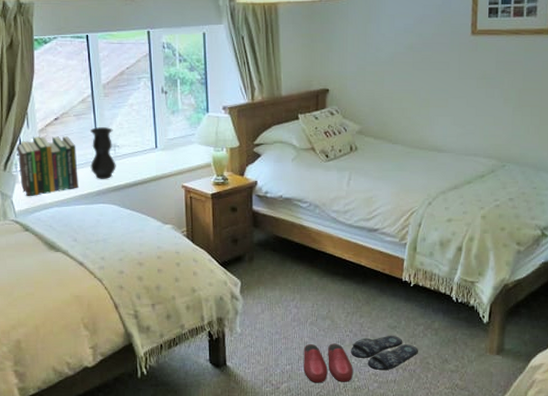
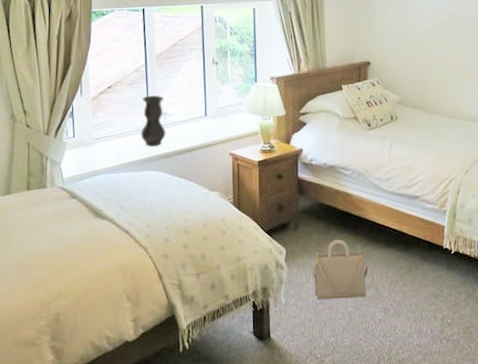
books: present [17,136,79,196] -> none [69,104,128,163]
handbag: none [267,271,324,329] -> present [312,239,368,299]
slippers: present [303,343,353,383] -> none [348,313,397,356]
slippers: present [351,335,418,370] -> none [395,304,461,341]

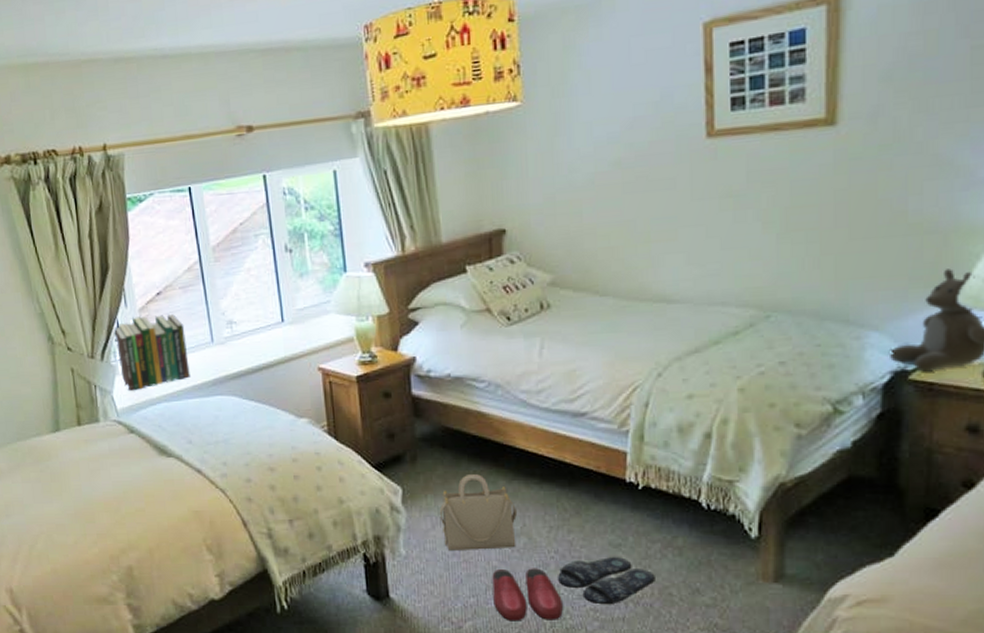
books: none [69,104,128,163] -> present [115,314,190,390]
vase: present [141,96,166,146] -> none [199,299,235,365]
slippers: none [348,313,397,356] -> present [492,568,563,622]
slippers: none [395,304,461,341] -> present [558,556,655,603]

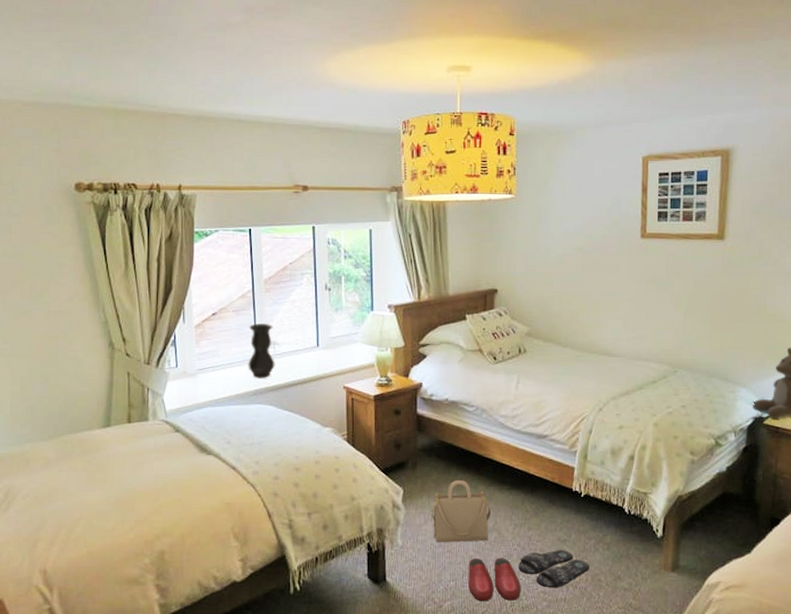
books: present [115,314,190,390] -> none [172,332,235,395]
vase: none [199,299,235,365] -> present [248,324,275,378]

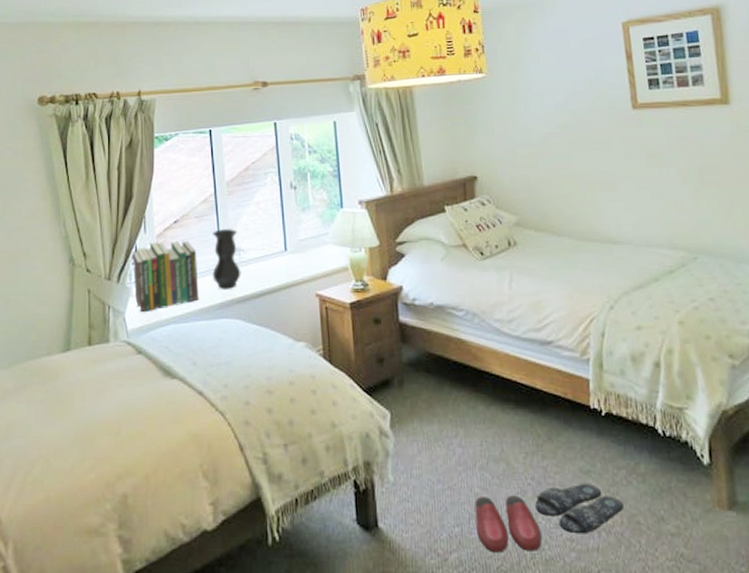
books: none [172,332,235,395] -> present [133,241,199,312]
handbag: present [431,479,491,542] -> none [424,398,496,477]

